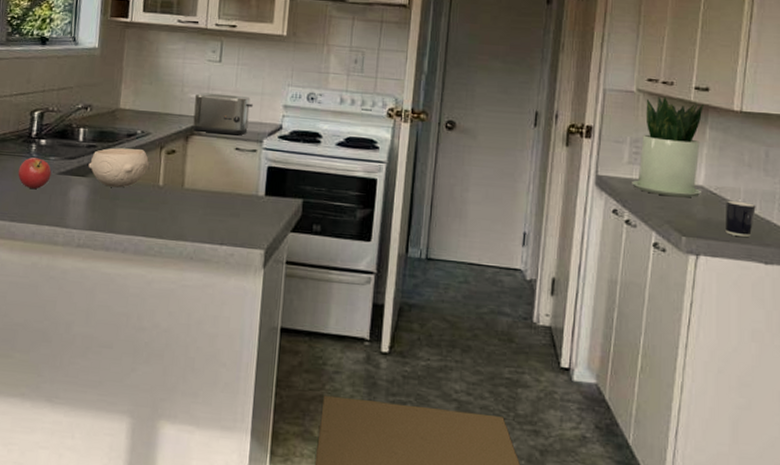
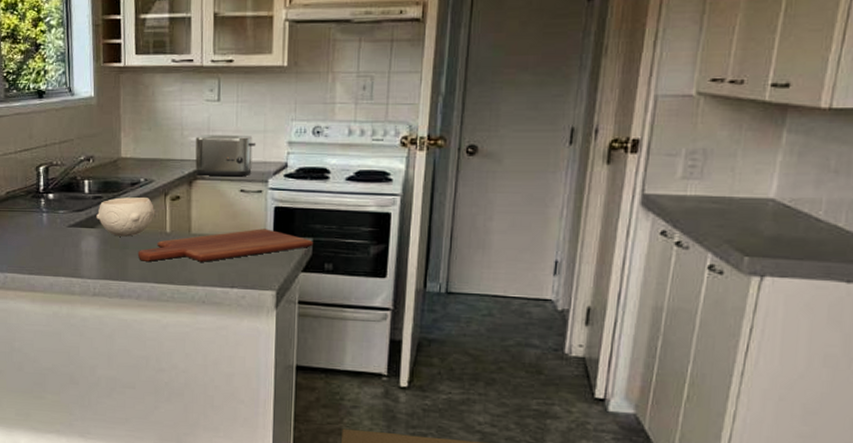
fruit: present [18,157,52,190] -> none [31,212,62,243]
cutting board: none [127,187,303,218] -> present [137,228,313,262]
planter: present [632,96,703,198] -> none [685,98,781,213]
mug: present [725,200,756,238] -> none [799,213,841,254]

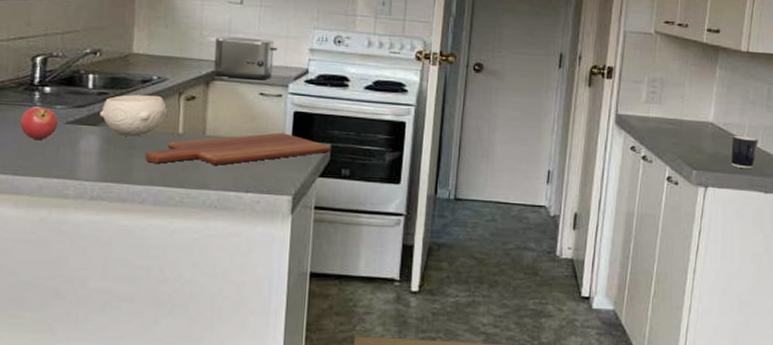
fruit: none [31,212,62,243] -> present [20,106,59,141]
mug: none [799,213,841,254] -> present [731,135,758,169]

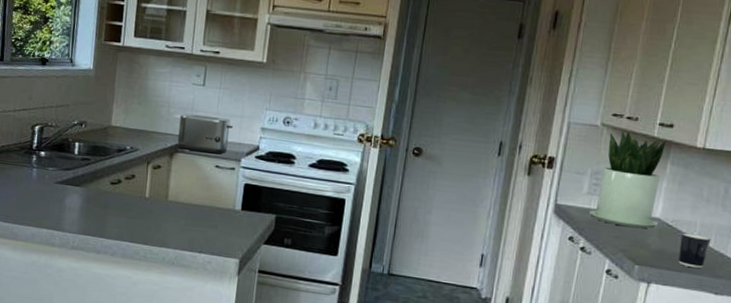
fruit: present [20,106,59,141] -> none [20,167,50,196]
bowl: present [100,95,168,137] -> none [82,161,138,198]
cutting board: present [144,132,331,165] -> none [117,201,276,227]
planter: none [649,38,715,134] -> present [590,131,667,229]

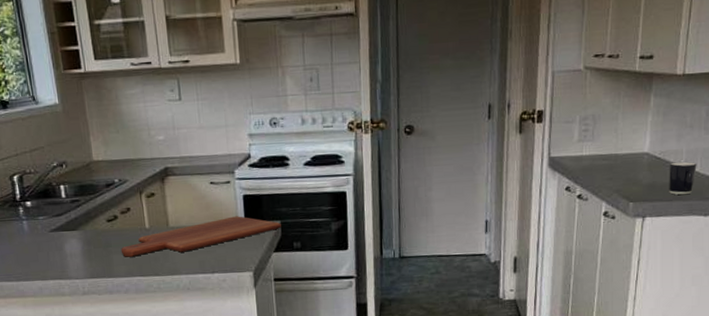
cutting board: none [117,201,276,227] -> present [120,216,281,257]
toaster: present [177,113,234,154] -> none [163,130,220,172]
planter: present [590,131,667,229] -> none [582,70,648,168]

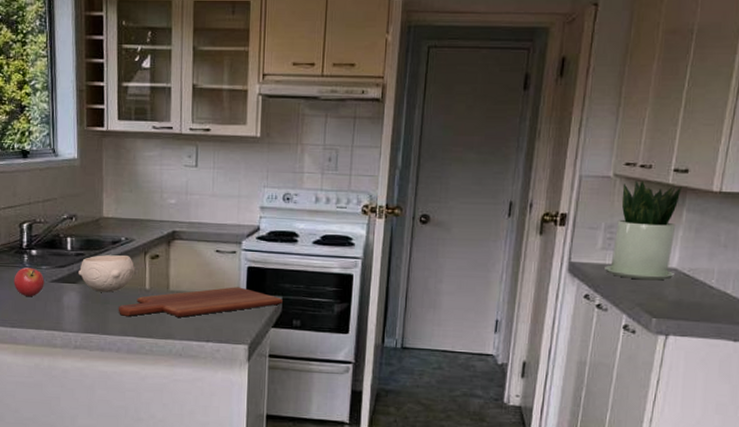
fruit: none [12,219,44,250] -> present [14,267,45,297]
bowl: none [76,197,133,236] -> present [78,255,136,293]
planter: none [582,70,648,168] -> present [605,180,682,281]
mug: present [669,161,697,195] -> none [696,281,729,317]

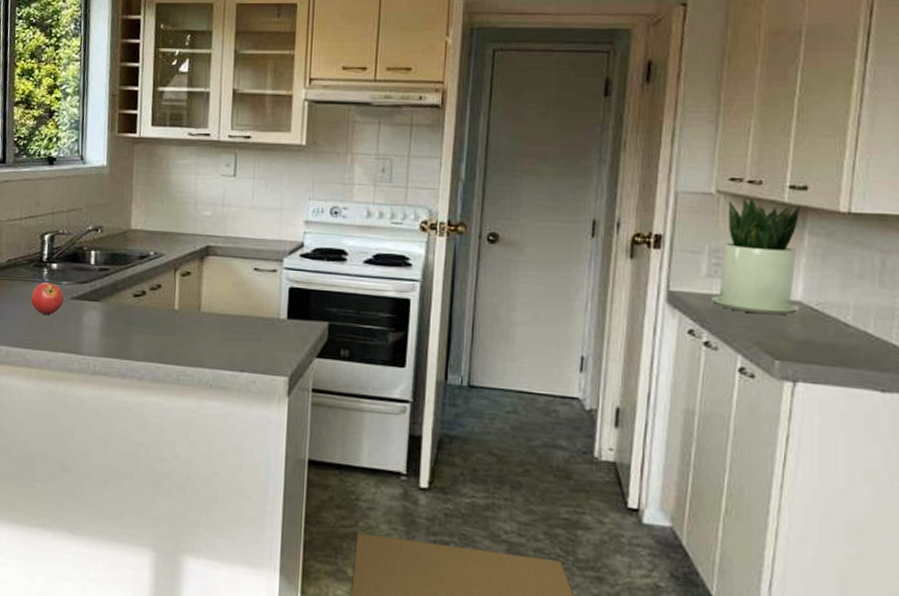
bowl: present [78,255,136,293] -> none [101,270,164,312]
cutting board: present [118,287,283,317] -> none [142,309,329,343]

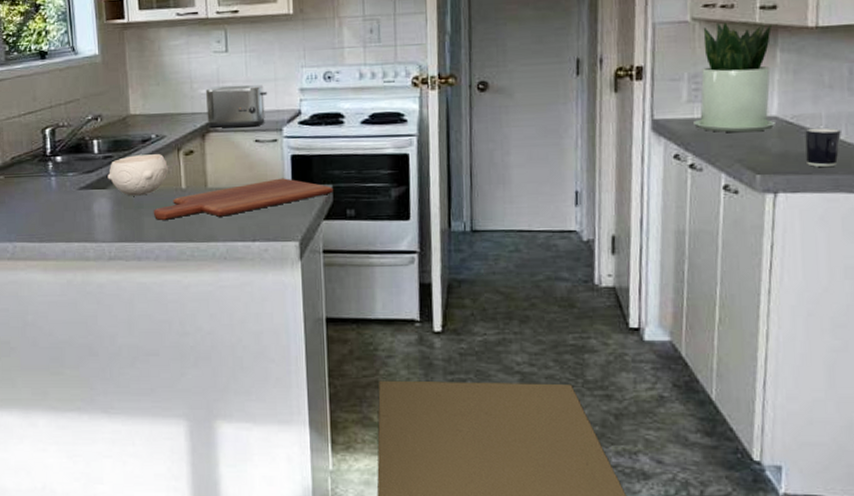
fruit: present [30,282,64,315] -> none [39,176,72,208]
bowl: none [101,270,164,312] -> present [107,154,169,196]
cutting board: none [142,309,329,343] -> present [153,178,333,220]
toaster: none [208,210,272,255] -> present [206,84,268,128]
mug: none [830,317,869,361] -> present [805,127,841,168]

